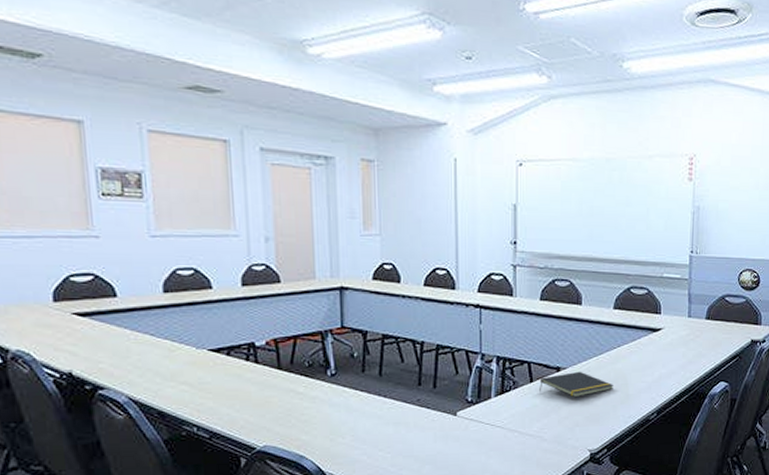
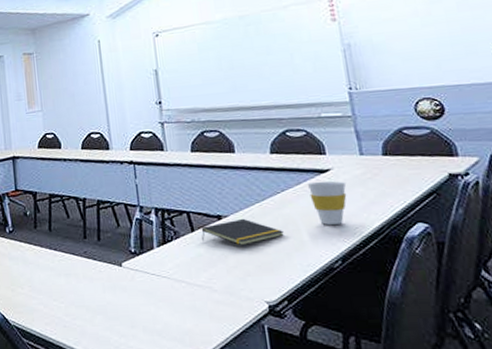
cup: none [641,339,673,381] -> present [308,181,347,226]

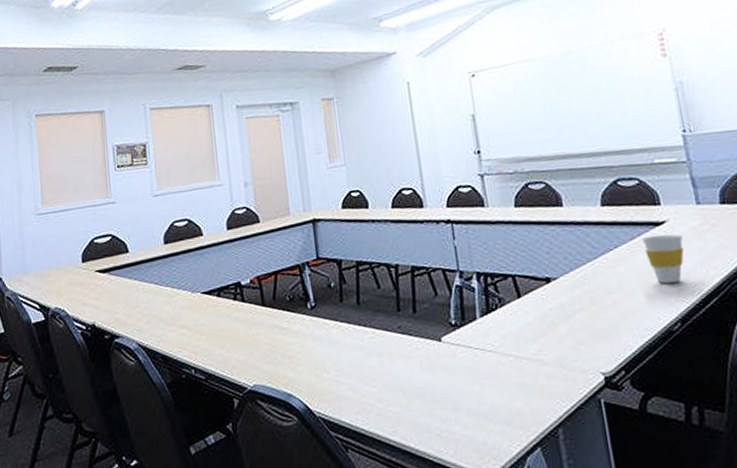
notepad: present [201,218,284,246] -> none [528,280,619,312]

